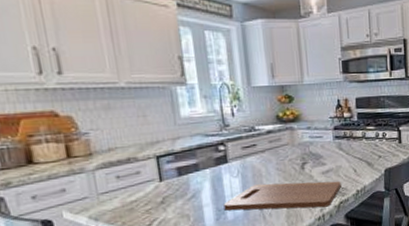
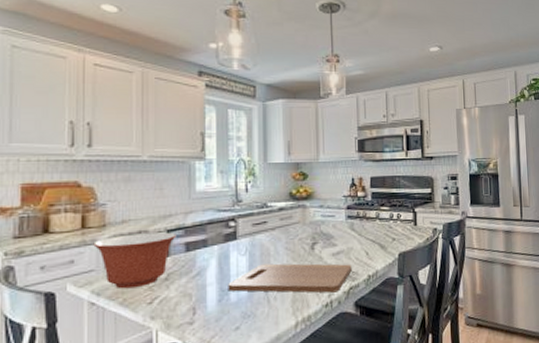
mixing bowl: none [82,158,167,214] -> present [93,232,177,289]

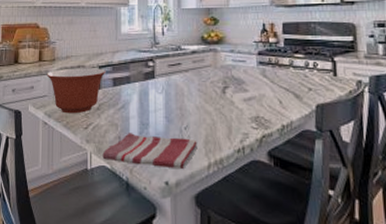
dish towel: none [172,299,284,336] -> present [102,133,198,169]
cutting board: present [228,263,352,293] -> none [147,103,264,139]

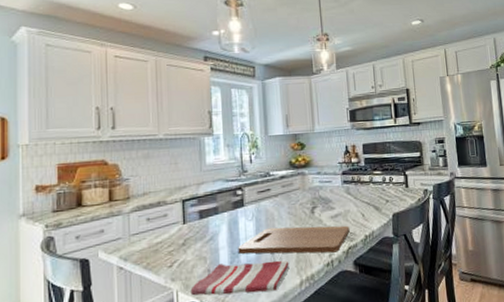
mixing bowl: present [46,68,106,114] -> none [119,202,191,255]
cutting board: none [147,103,264,139] -> present [238,225,350,254]

